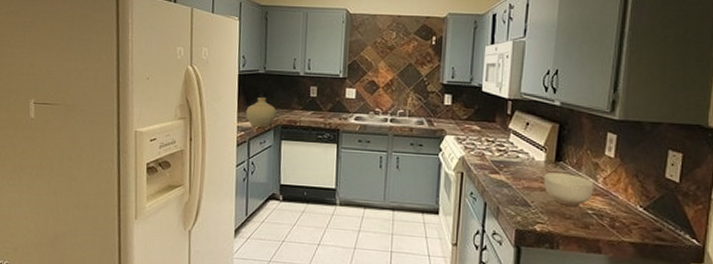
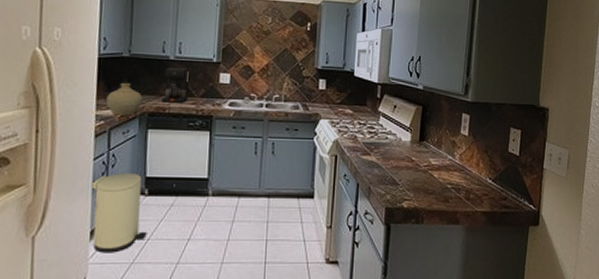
pedal bin: none [236,179,282,251] -> present [92,172,147,253]
coffee maker: none [293,82,317,117] -> present [162,67,189,103]
bowl: present [543,172,596,207] -> none [409,152,454,183]

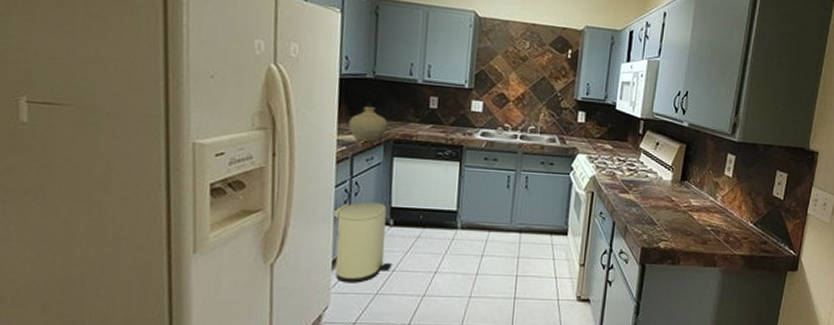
coffee maker: present [162,67,189,103] -> none [408,91,439,131]

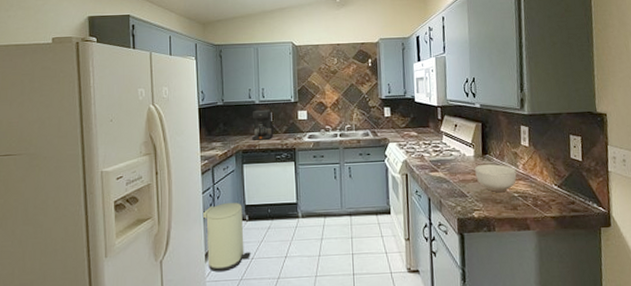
ceramic jug: present [348,107,388,142] -> none [208,127,236,155]
coffee maker: none [408,91,439,131] -> present [252,109,274,140]
bowl: none [669,191,715,224] -> present [474,164,518,193]

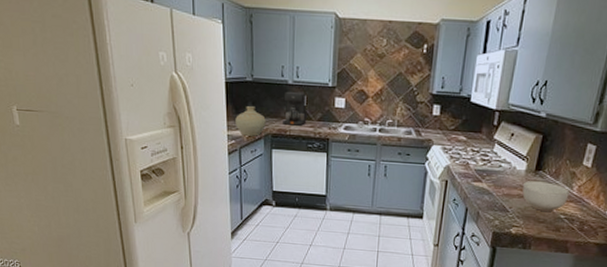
pedal bin: present [203,202,251,272] -> none [230,186,276,251]
ceramic jug: none [208,127,236,155] -> present [235,106,266,136]

